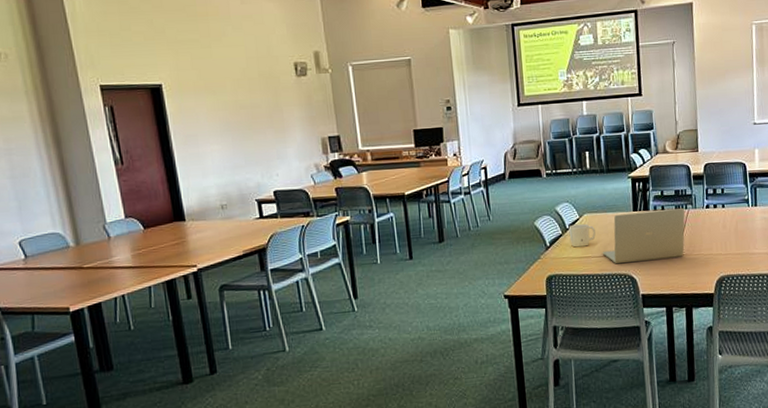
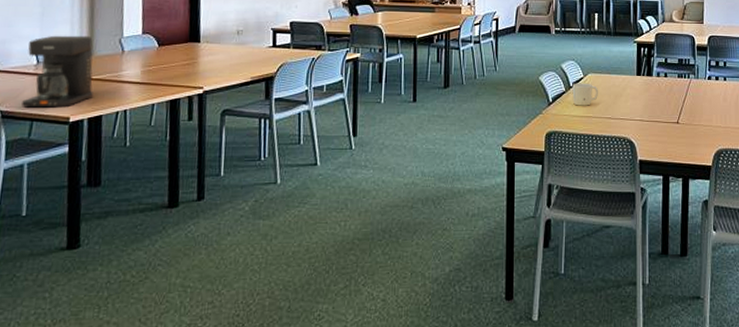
coffee maker: none [12,225,88,302] -> present [22,35,93,108]
laptop: present [602,207,685,264] -> none [603,76,687,127]

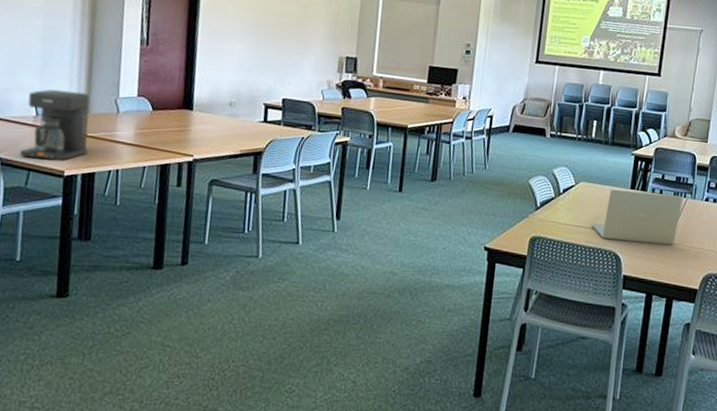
mug: present [572,83,598,106] -> none [561,190,589,215]
laptop: none [603,76,687,127] -> present [591,189,684,245]

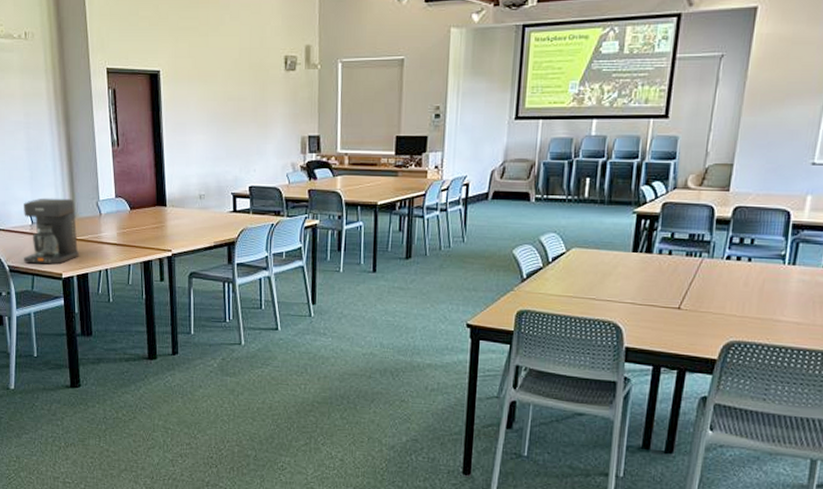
laptop: present [591,189,684,245] -> none [586,253,698,312]

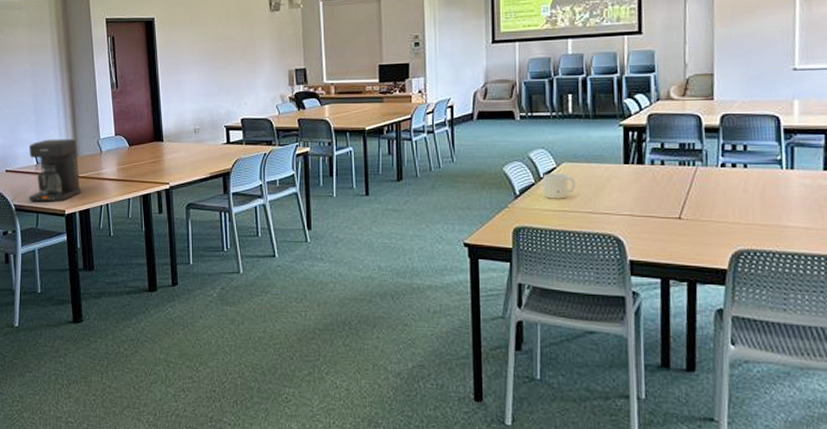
mug: none [550,258,583,285] -> present [543,173,575,199]

